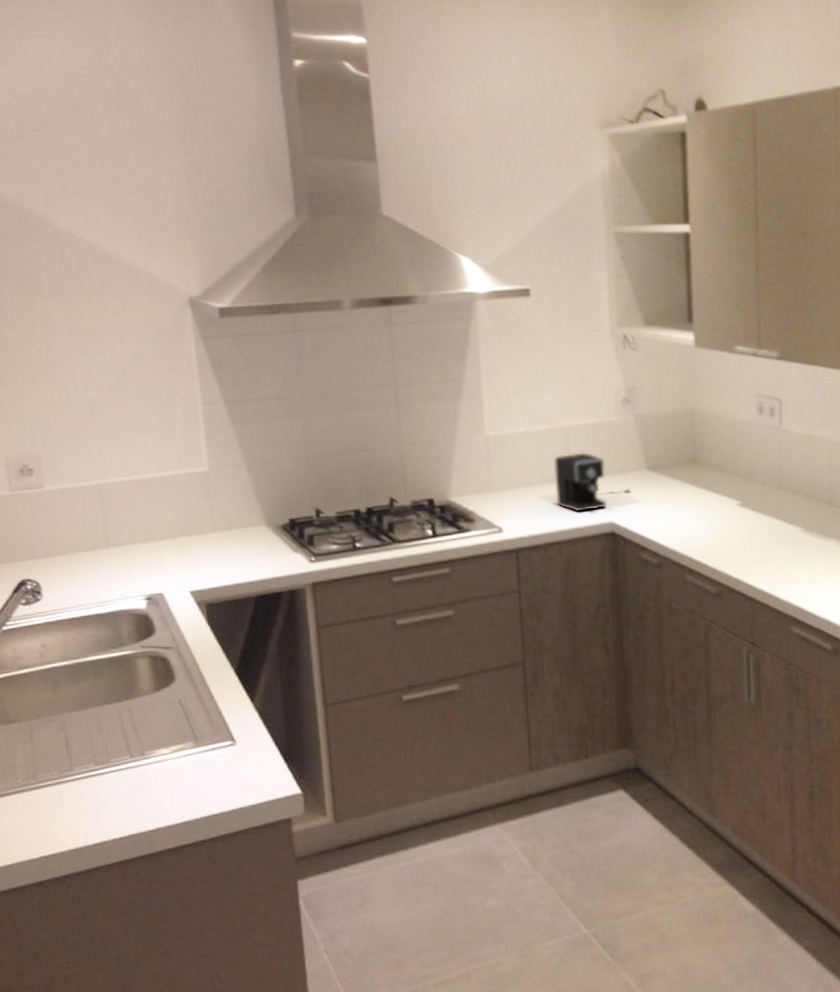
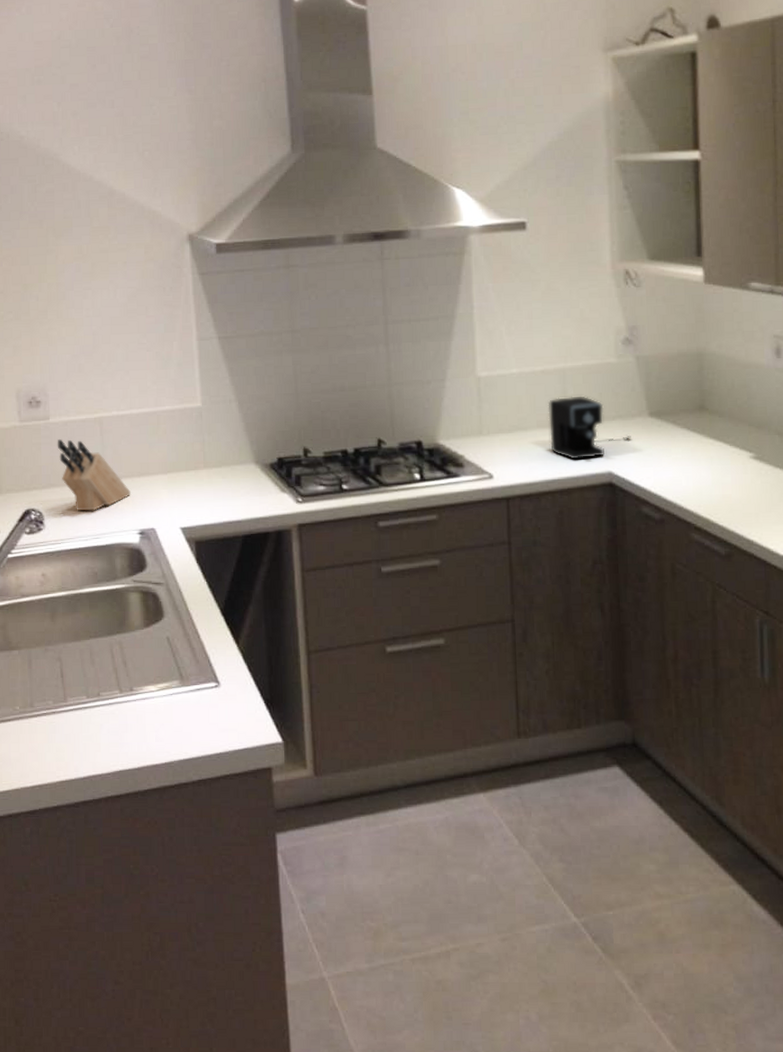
knife block: none [53,507,136,579] -> present [57,438,131,511]

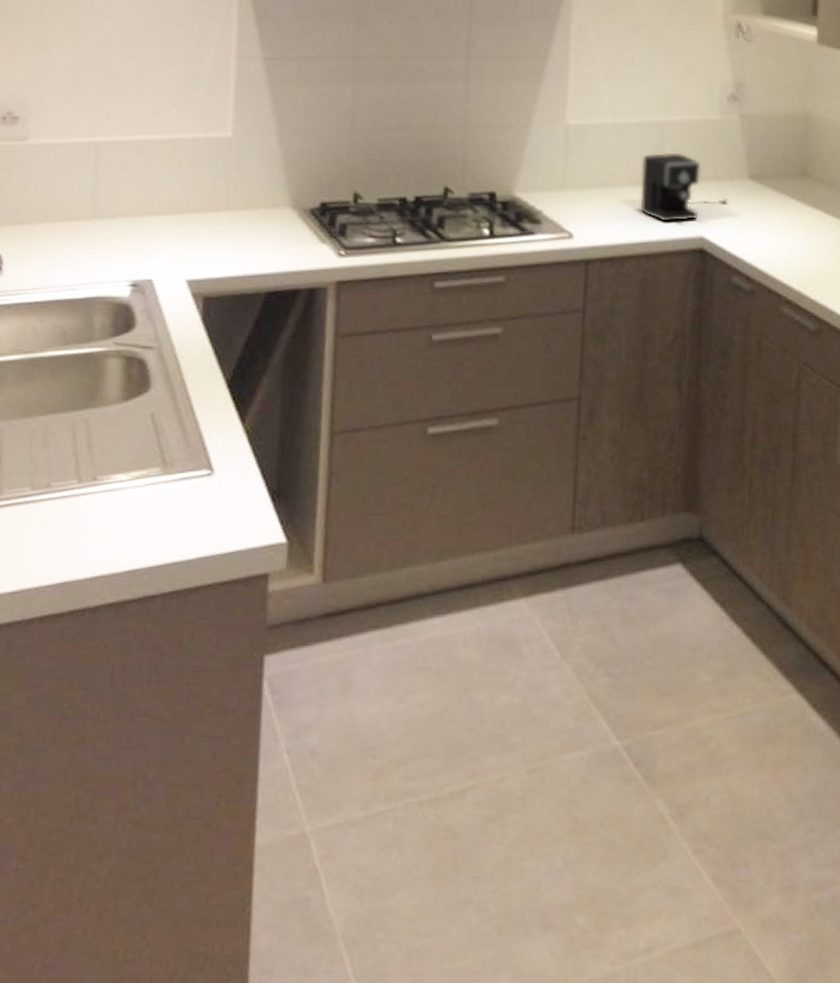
knife block: present [57,438,131,511] -> none [33,164,126,256]

